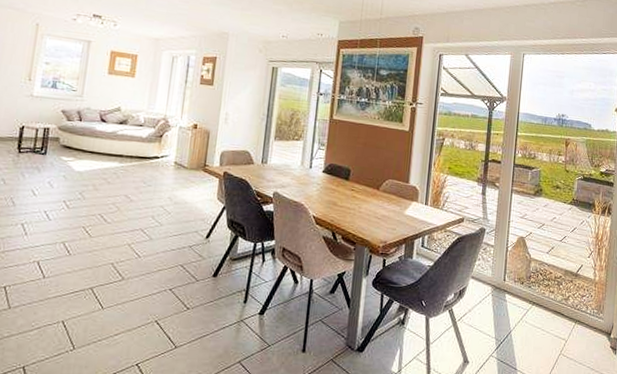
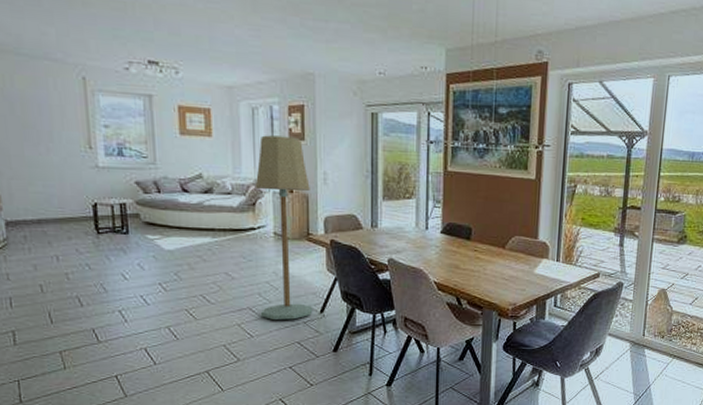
floor lamp: none [150,79,213,243] -> present [254,135,313,320]

